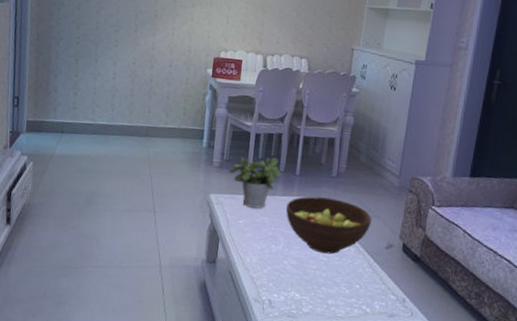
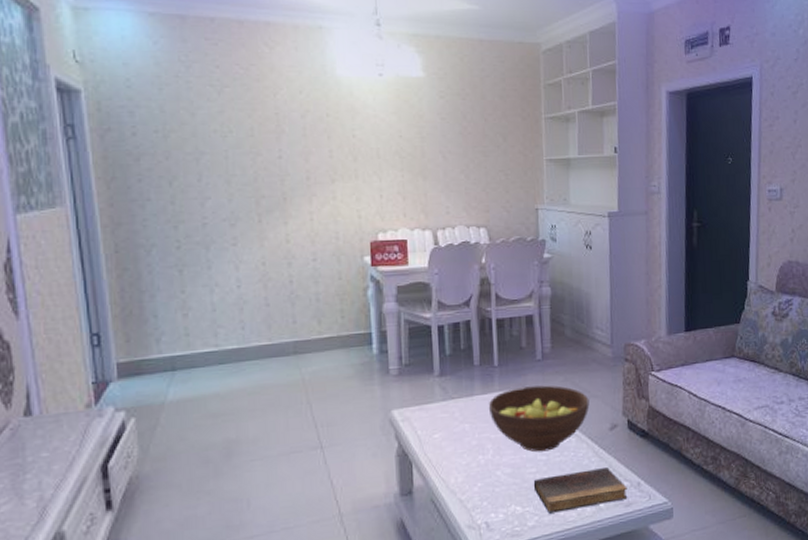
potted plant: present [229,157,282,209] -> none [411,351,477,417]
book: none [312,274,393,311] -> present [533,467,628,514]

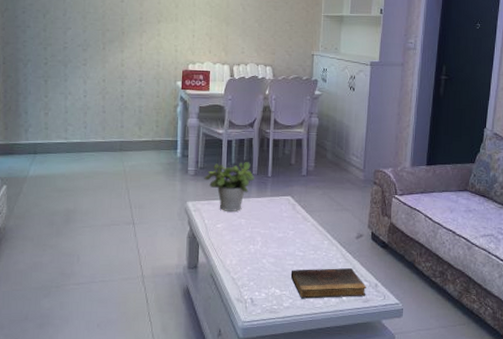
potted plant: none [411,351,477,417] -> present [204,162,255,211]
fruit bowl: present [488,385,590,453] -> none [261,195,342,249]

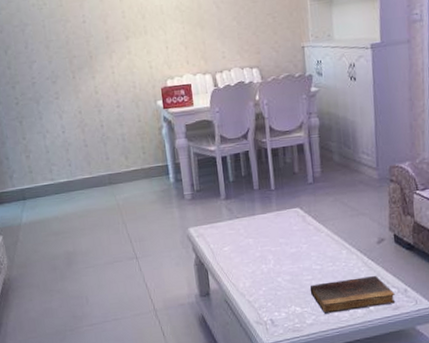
potted plant: present [204,162,255,211] -> none [202,177,257,233]

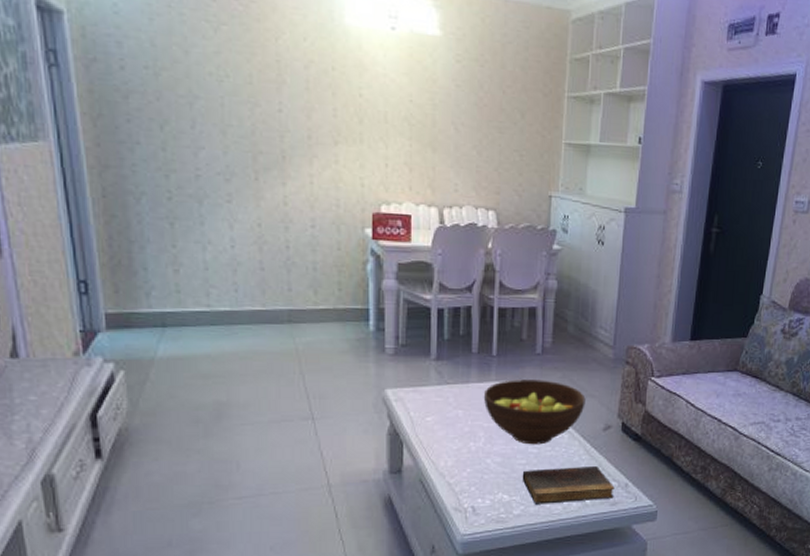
fruit bowl: none [268,205,358,263] -> present [483,379,586,445]

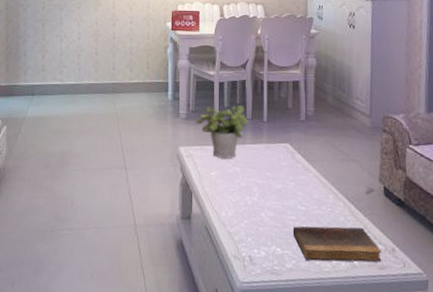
potted plant: none [407,337,475,400] -> present [196,105,249,159]
fruit bowl: present [483,379,586,445] -> none [257,142,348,203]

